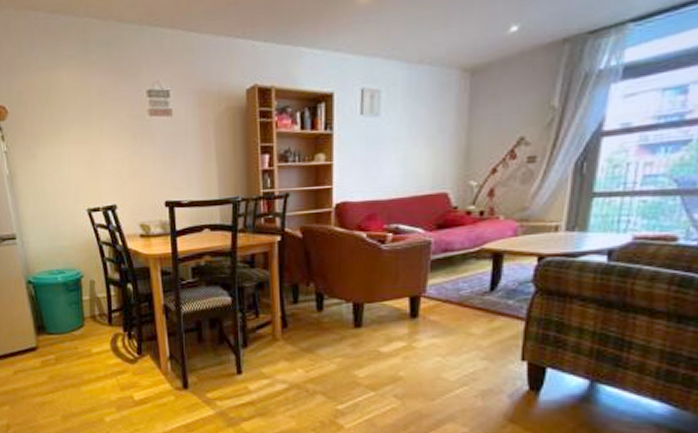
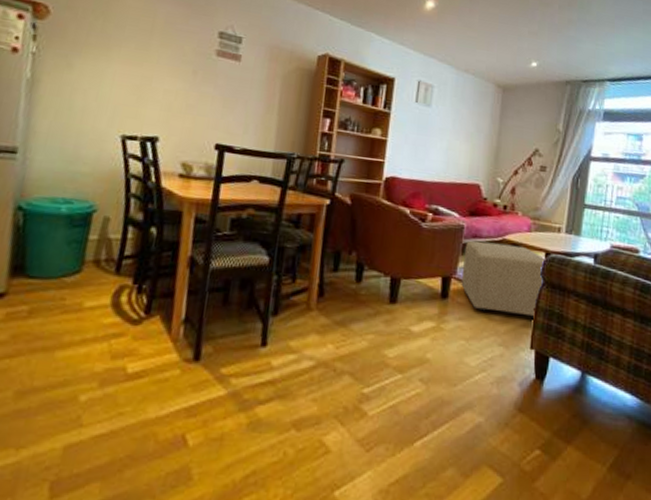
ottoman: none [432,253,539,329] -> present [461,240,546,319]

